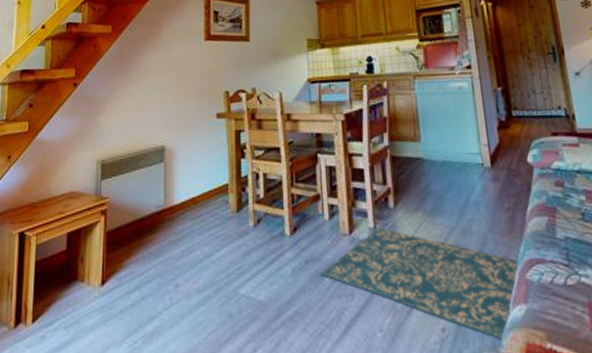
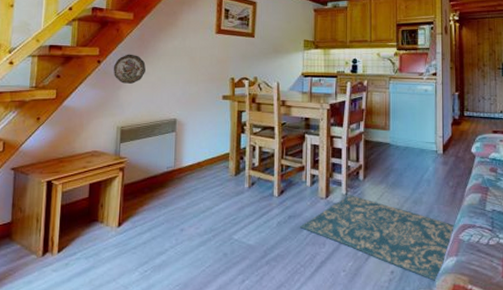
decorative plate: none [91,72,127,108] -> present [113,54,146,84]

